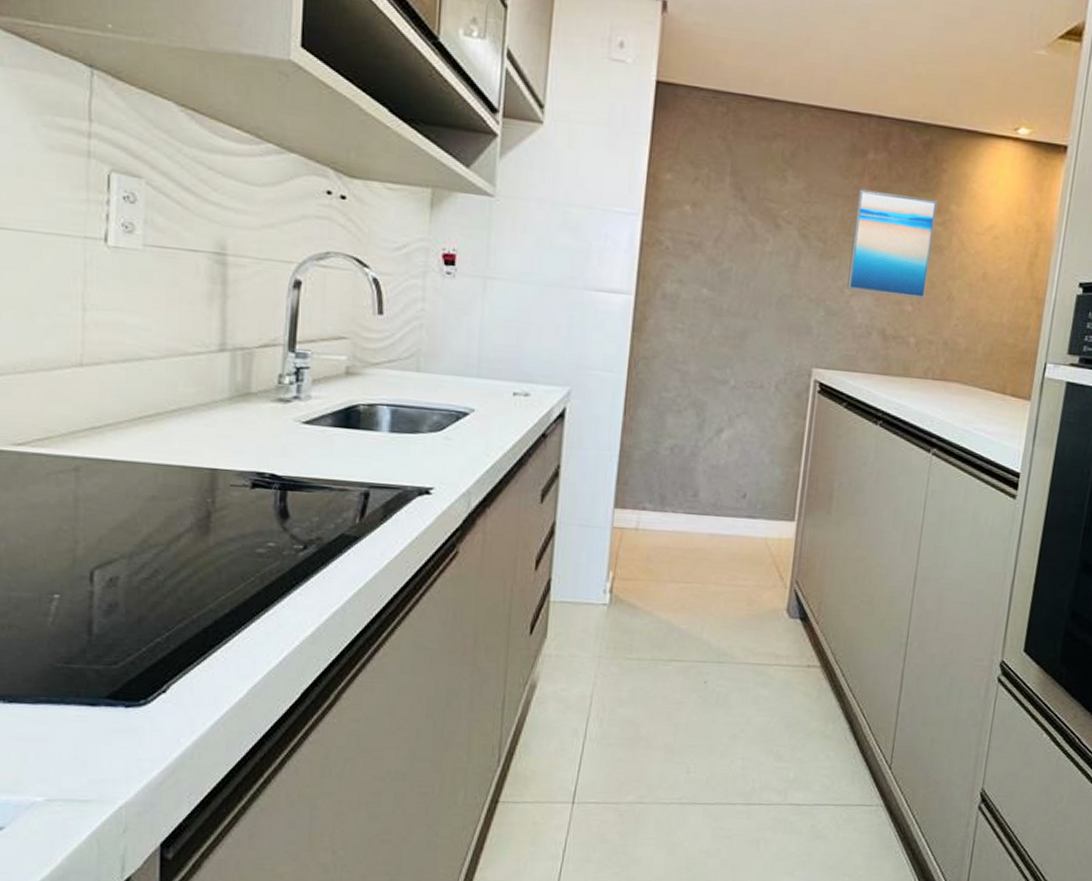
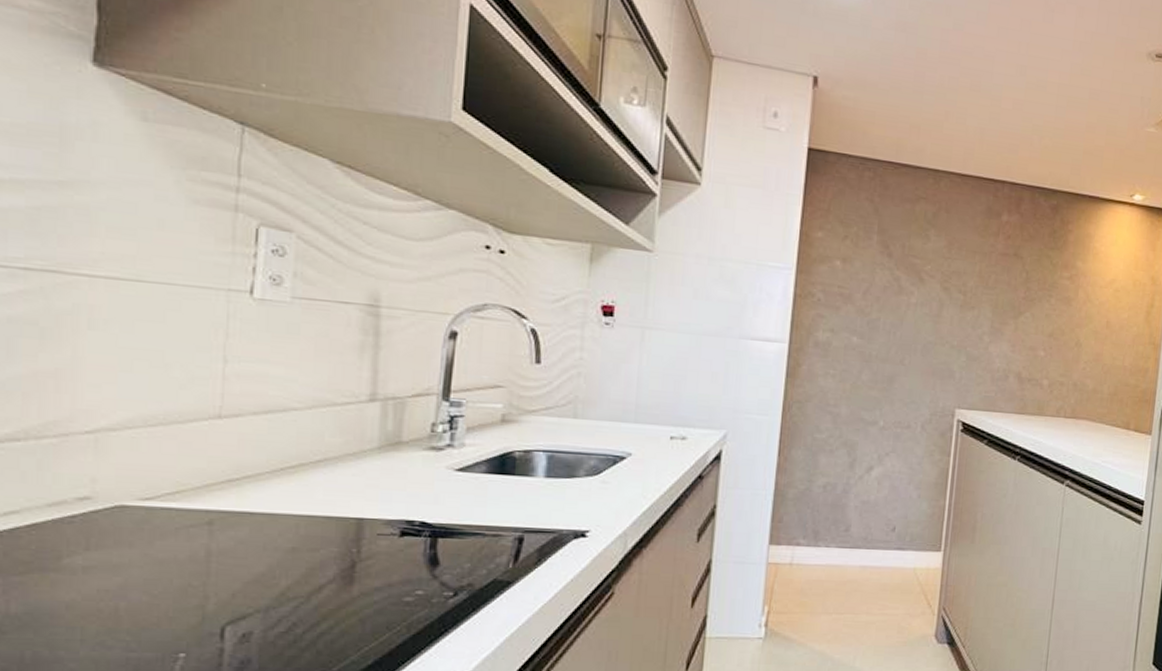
wall art: present [847,189,938,299] -> none [986,247,1065,345]

